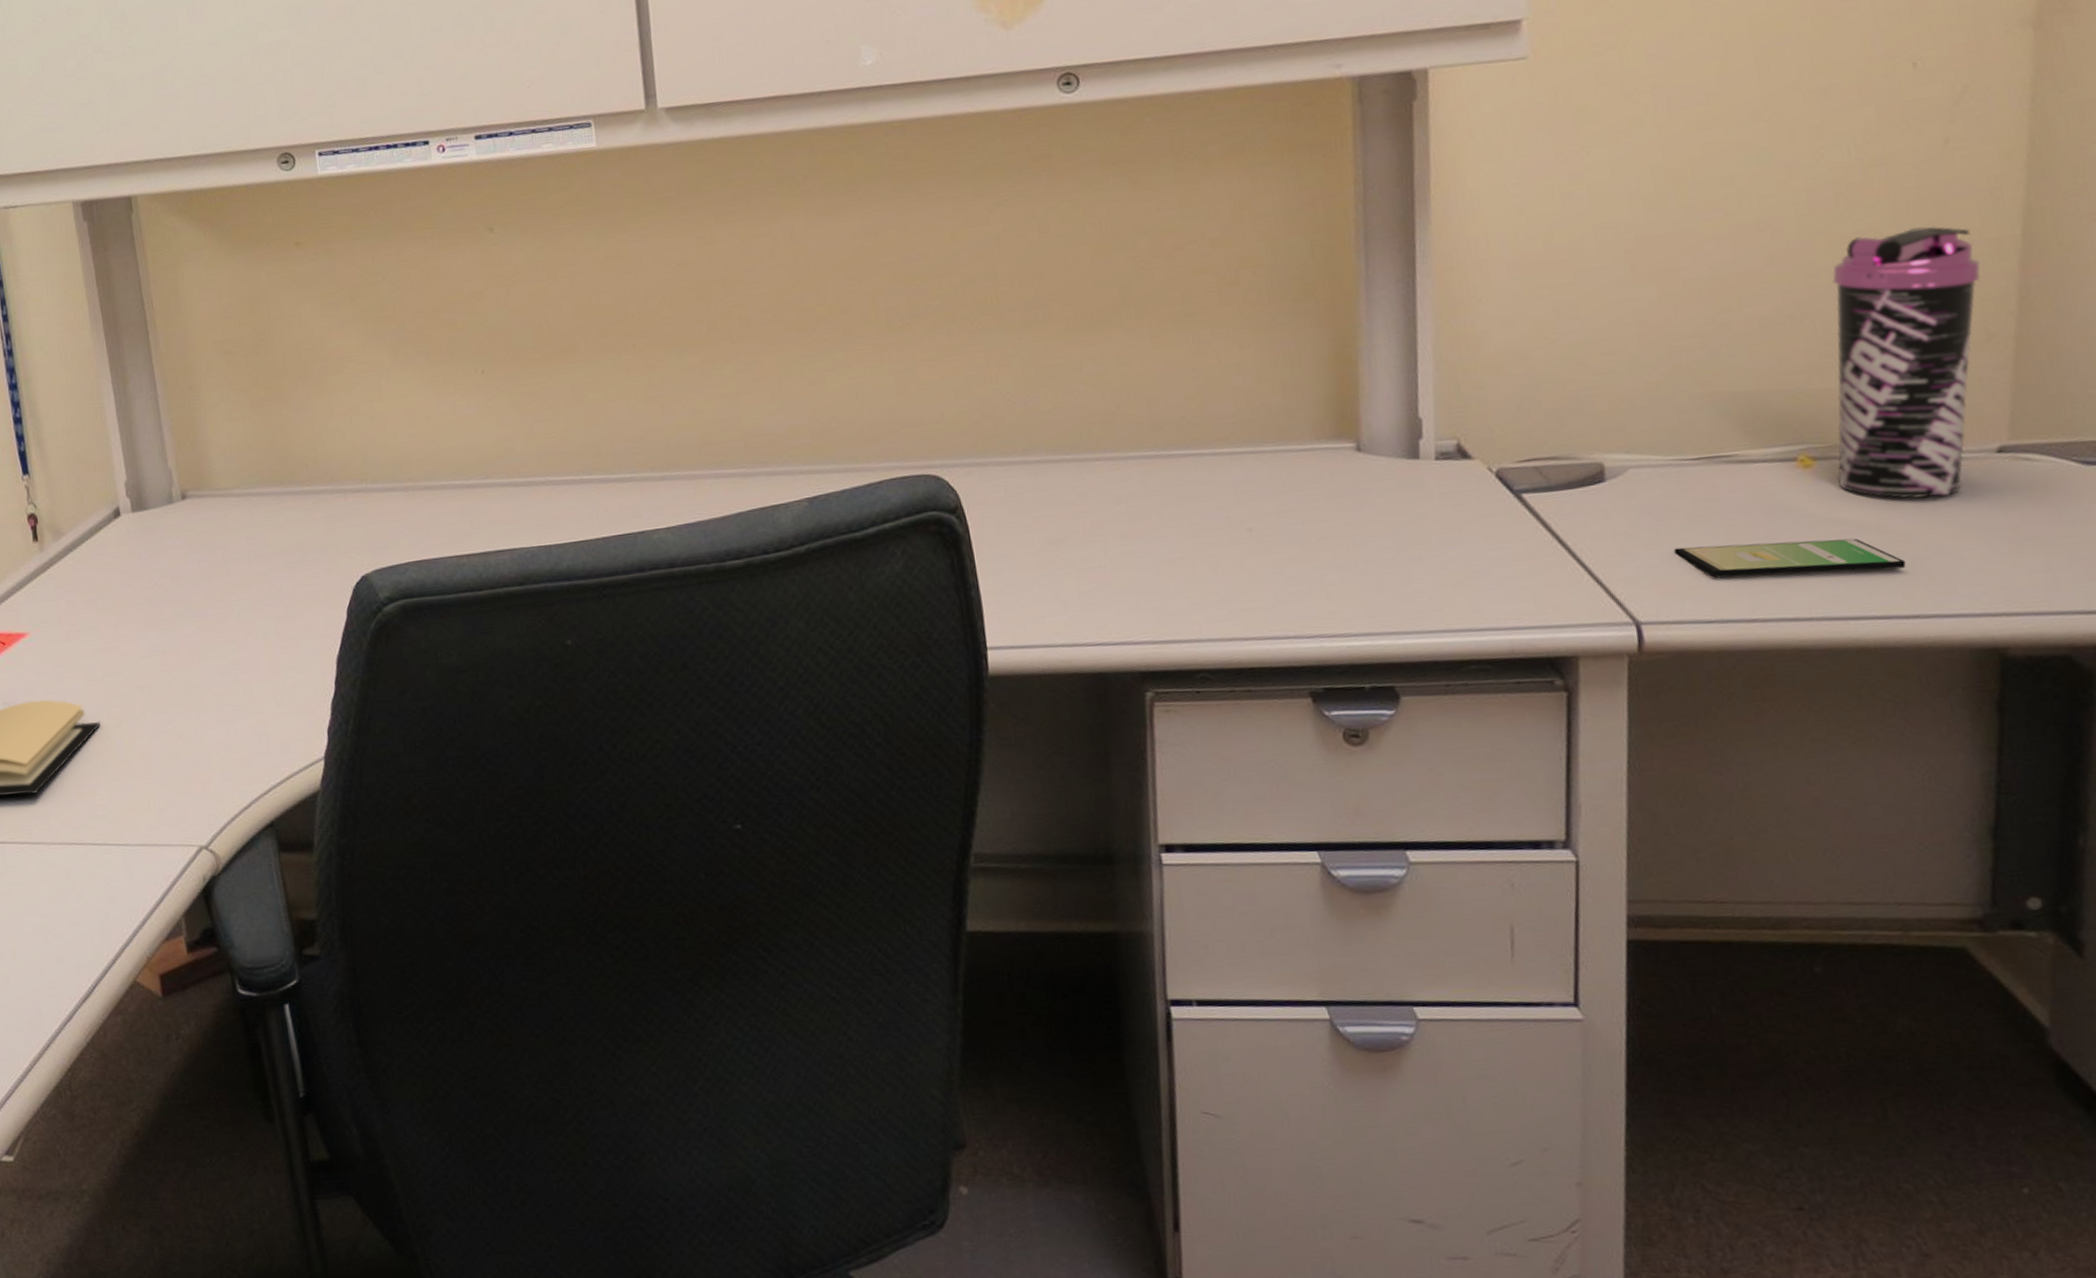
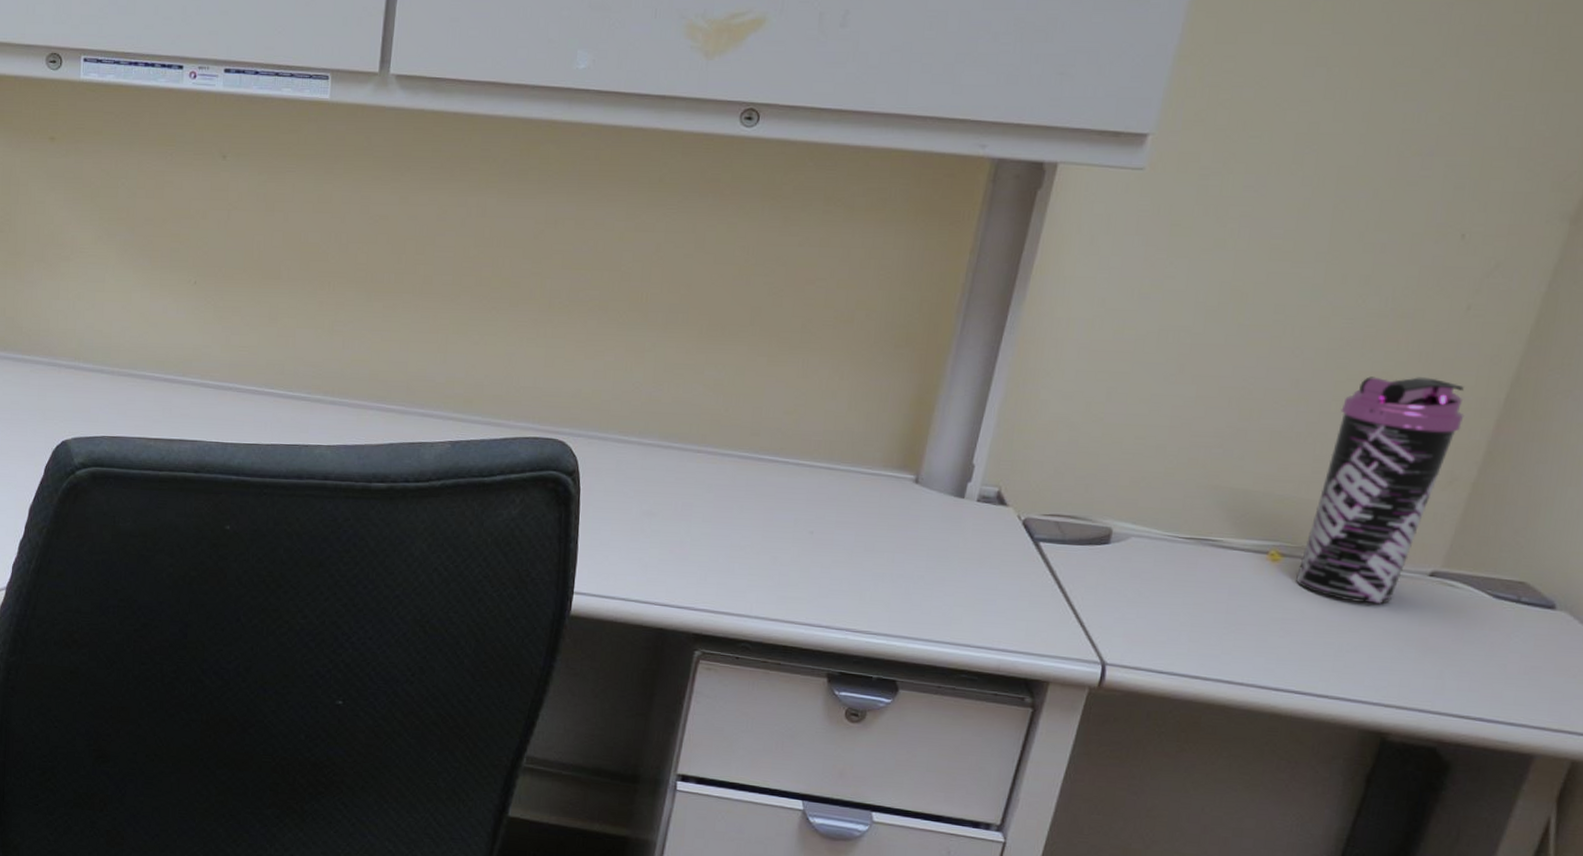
smartphone: present [1674,538,1906,578] -> none [1149,608,1330,657]

